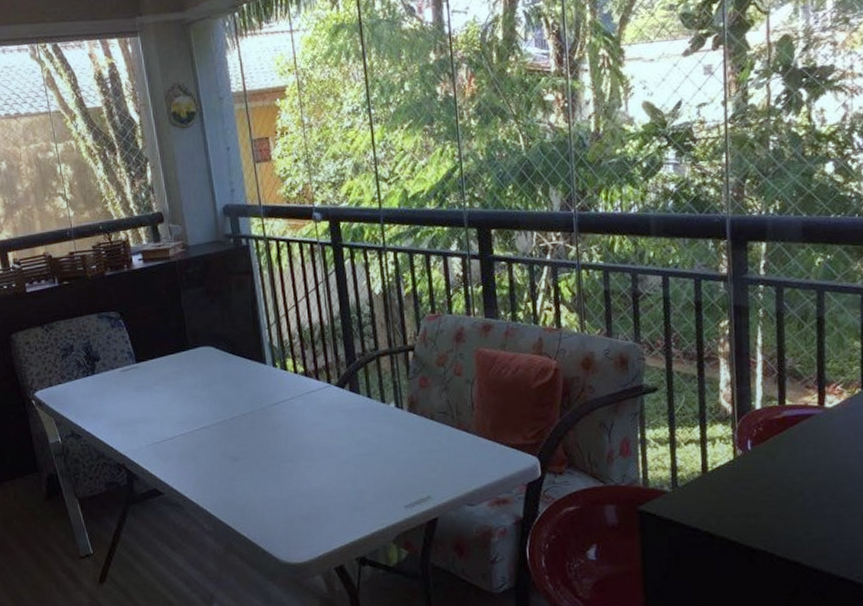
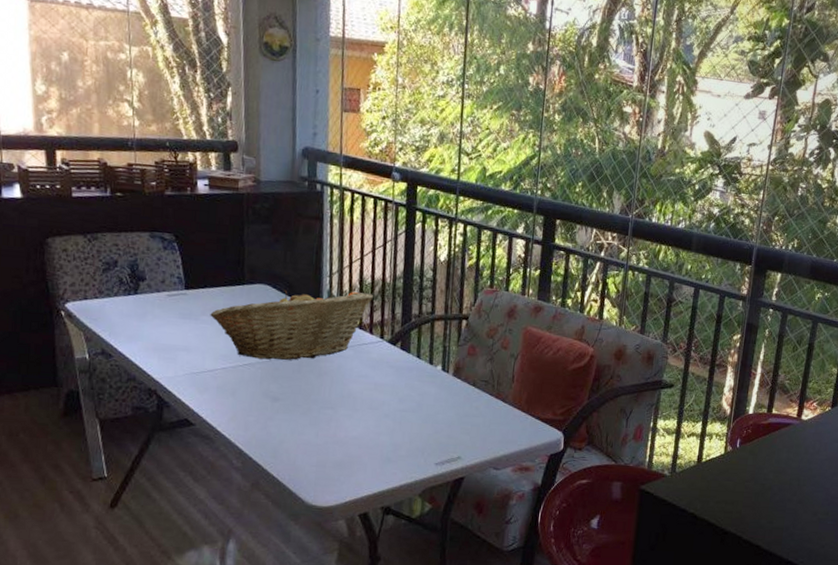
fruit basket: none [162,339,314,421] -> present [210,290,373,360]

